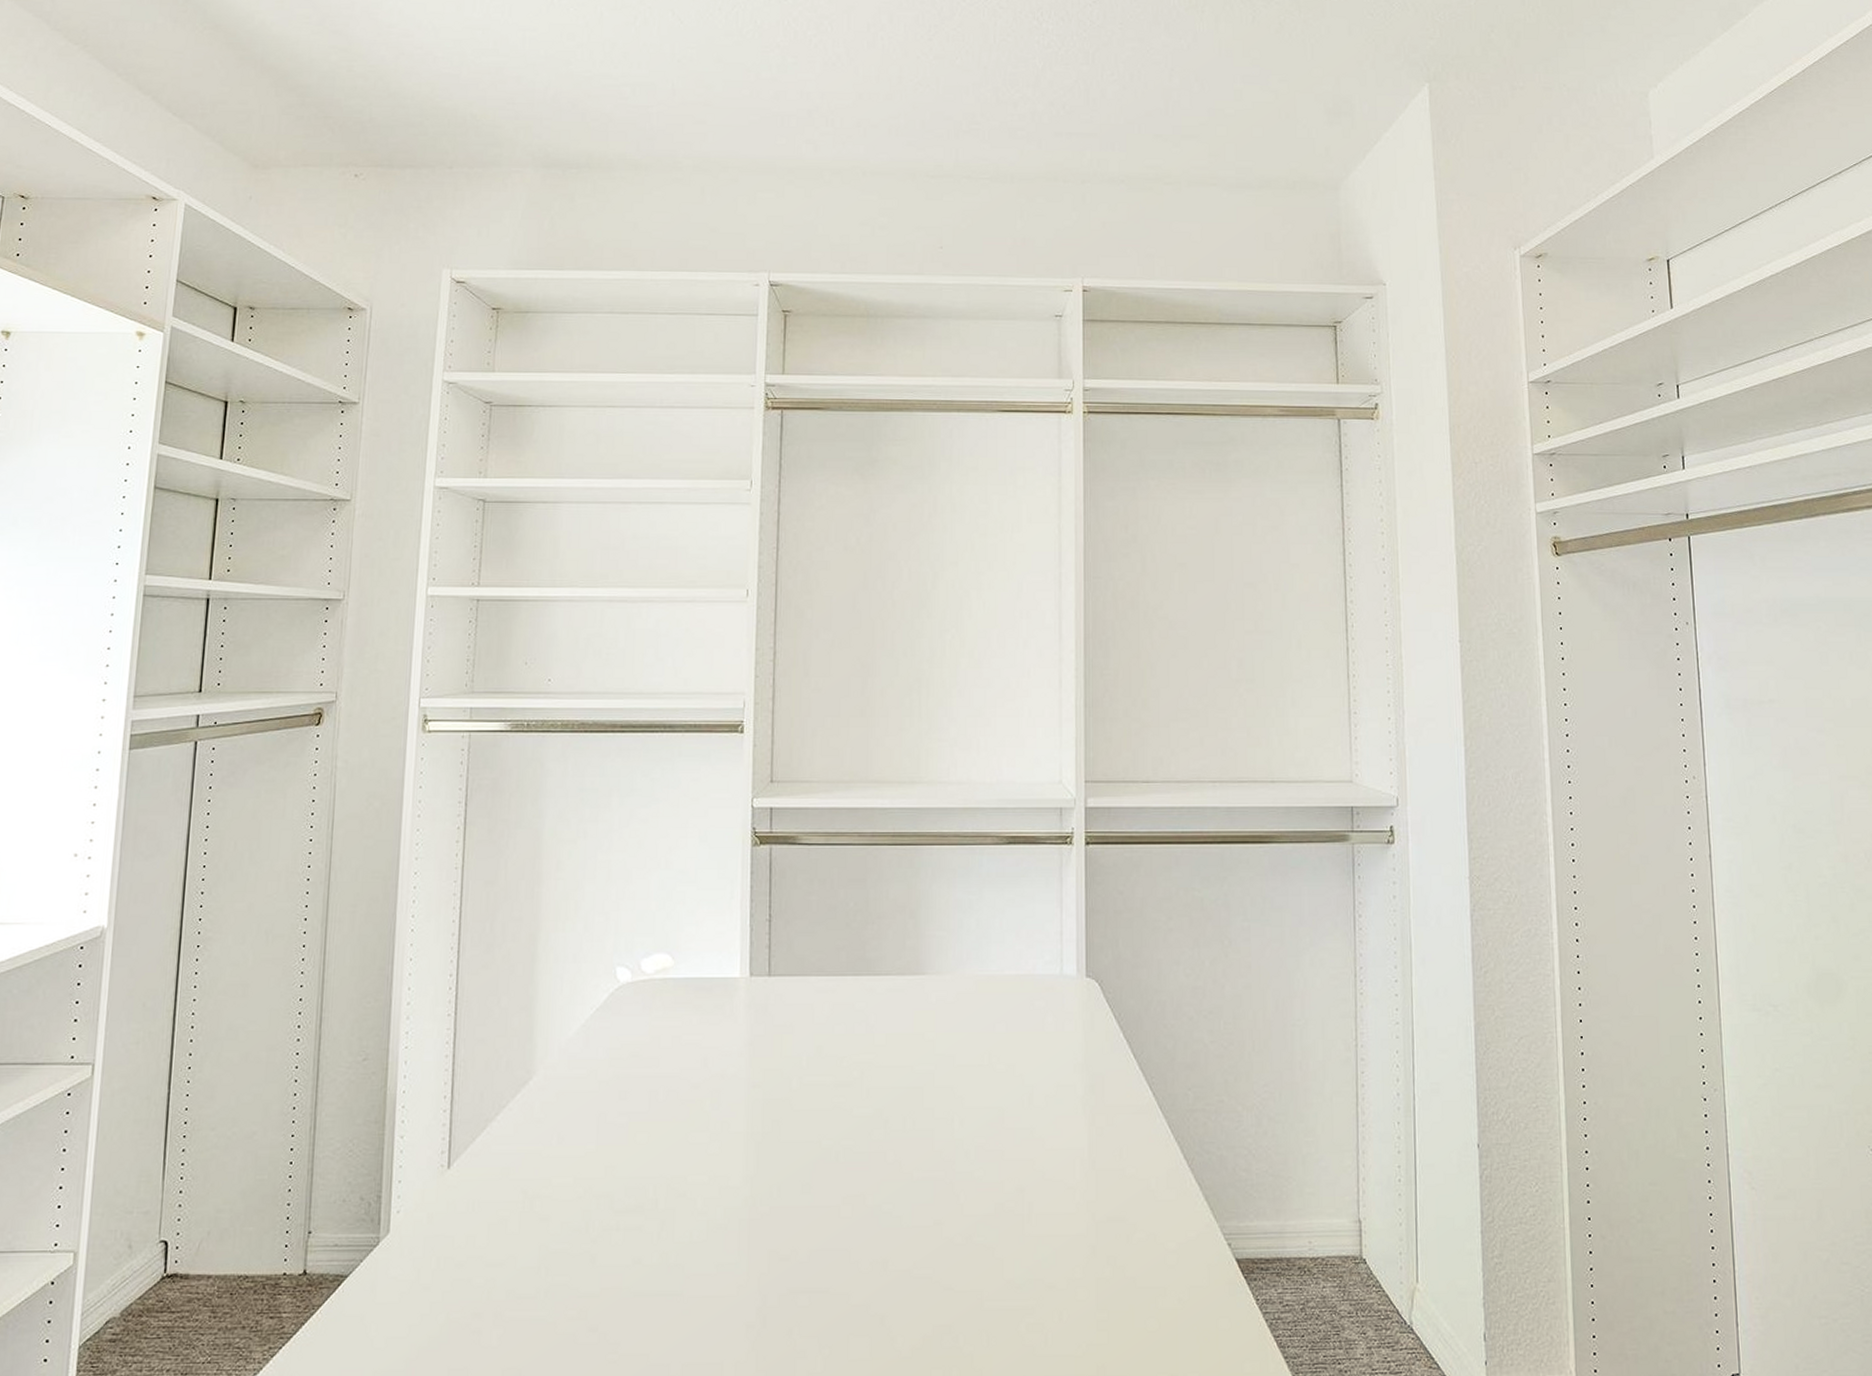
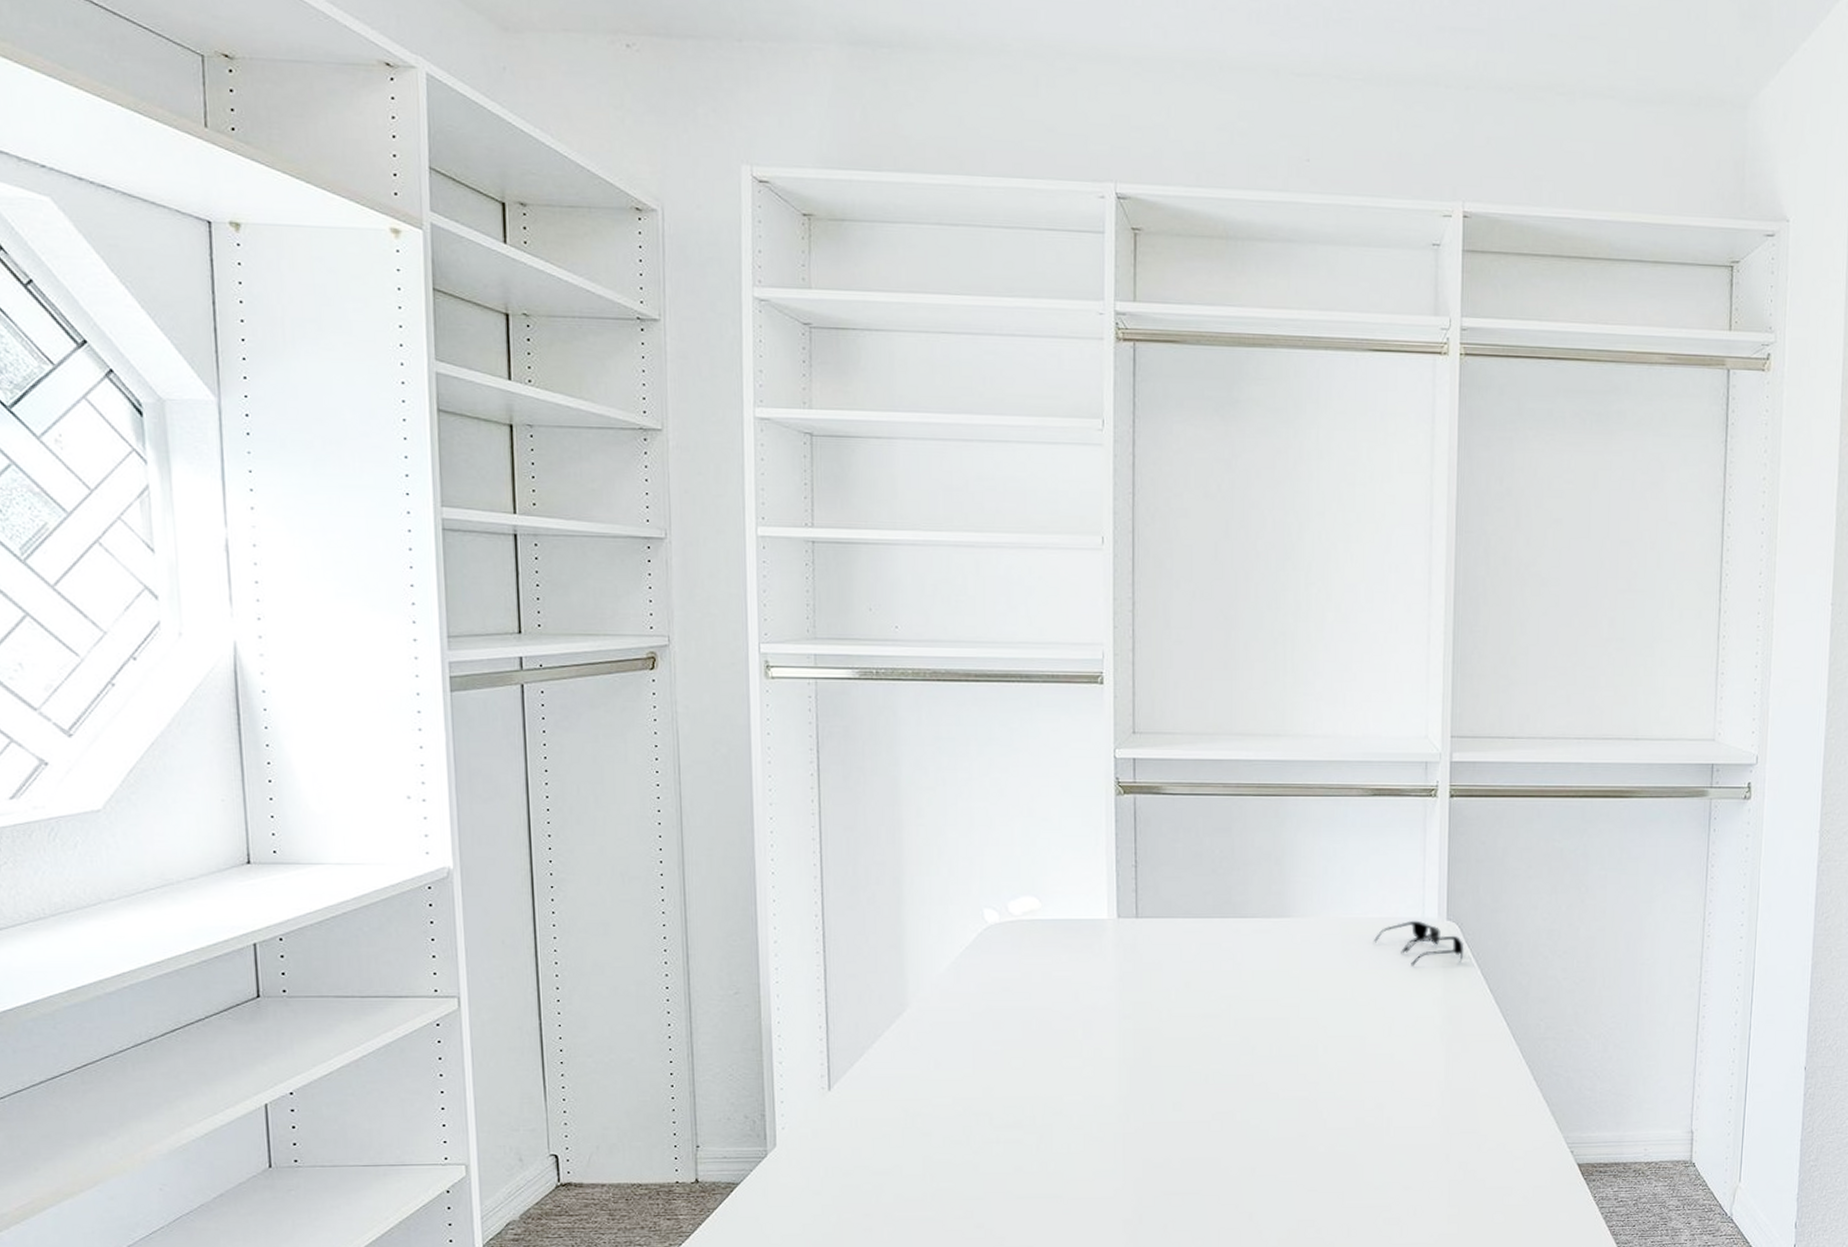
sunglasses: none [1010,977,1105,1029] -> present [1373,920,1464,966]

